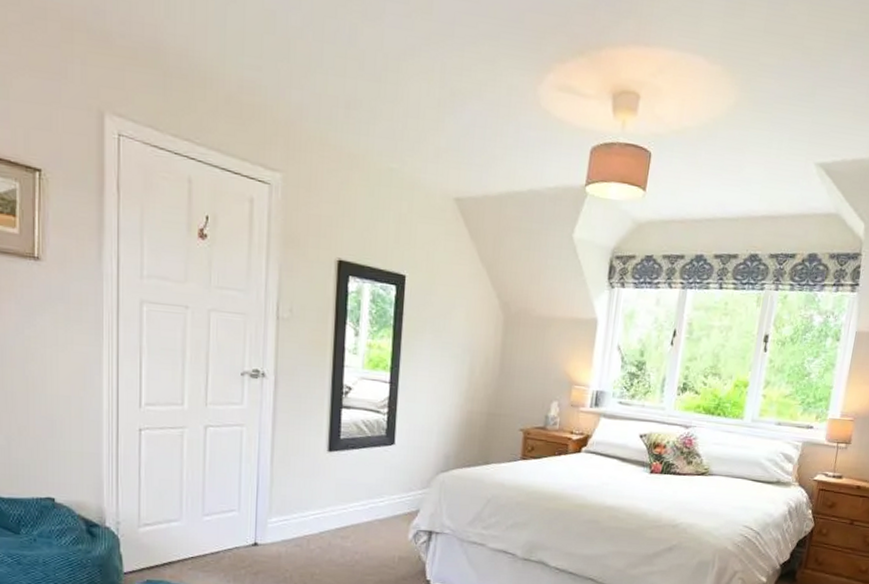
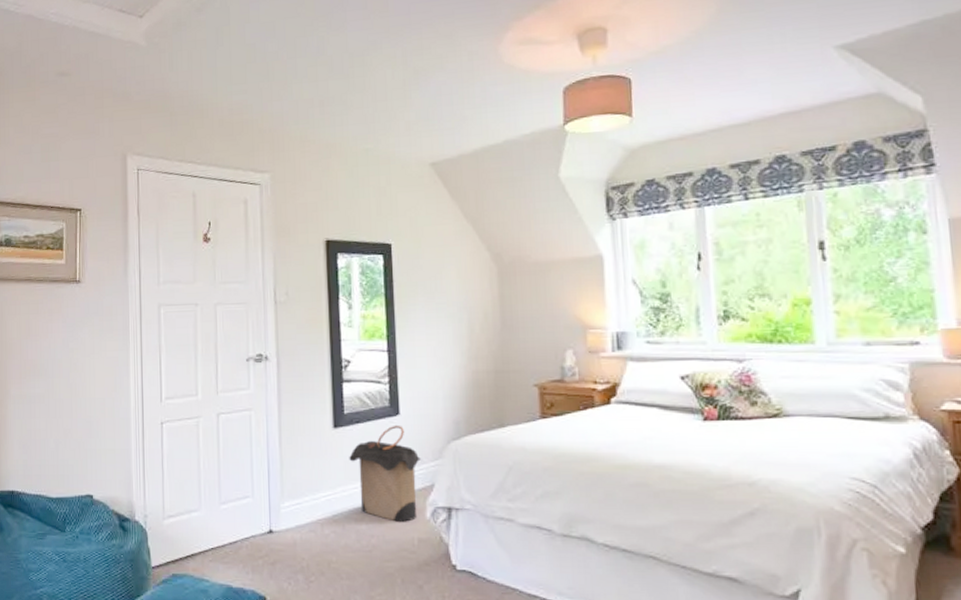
laundry hamper: none [341,453,411,542] -> present [349,424,422,522]

